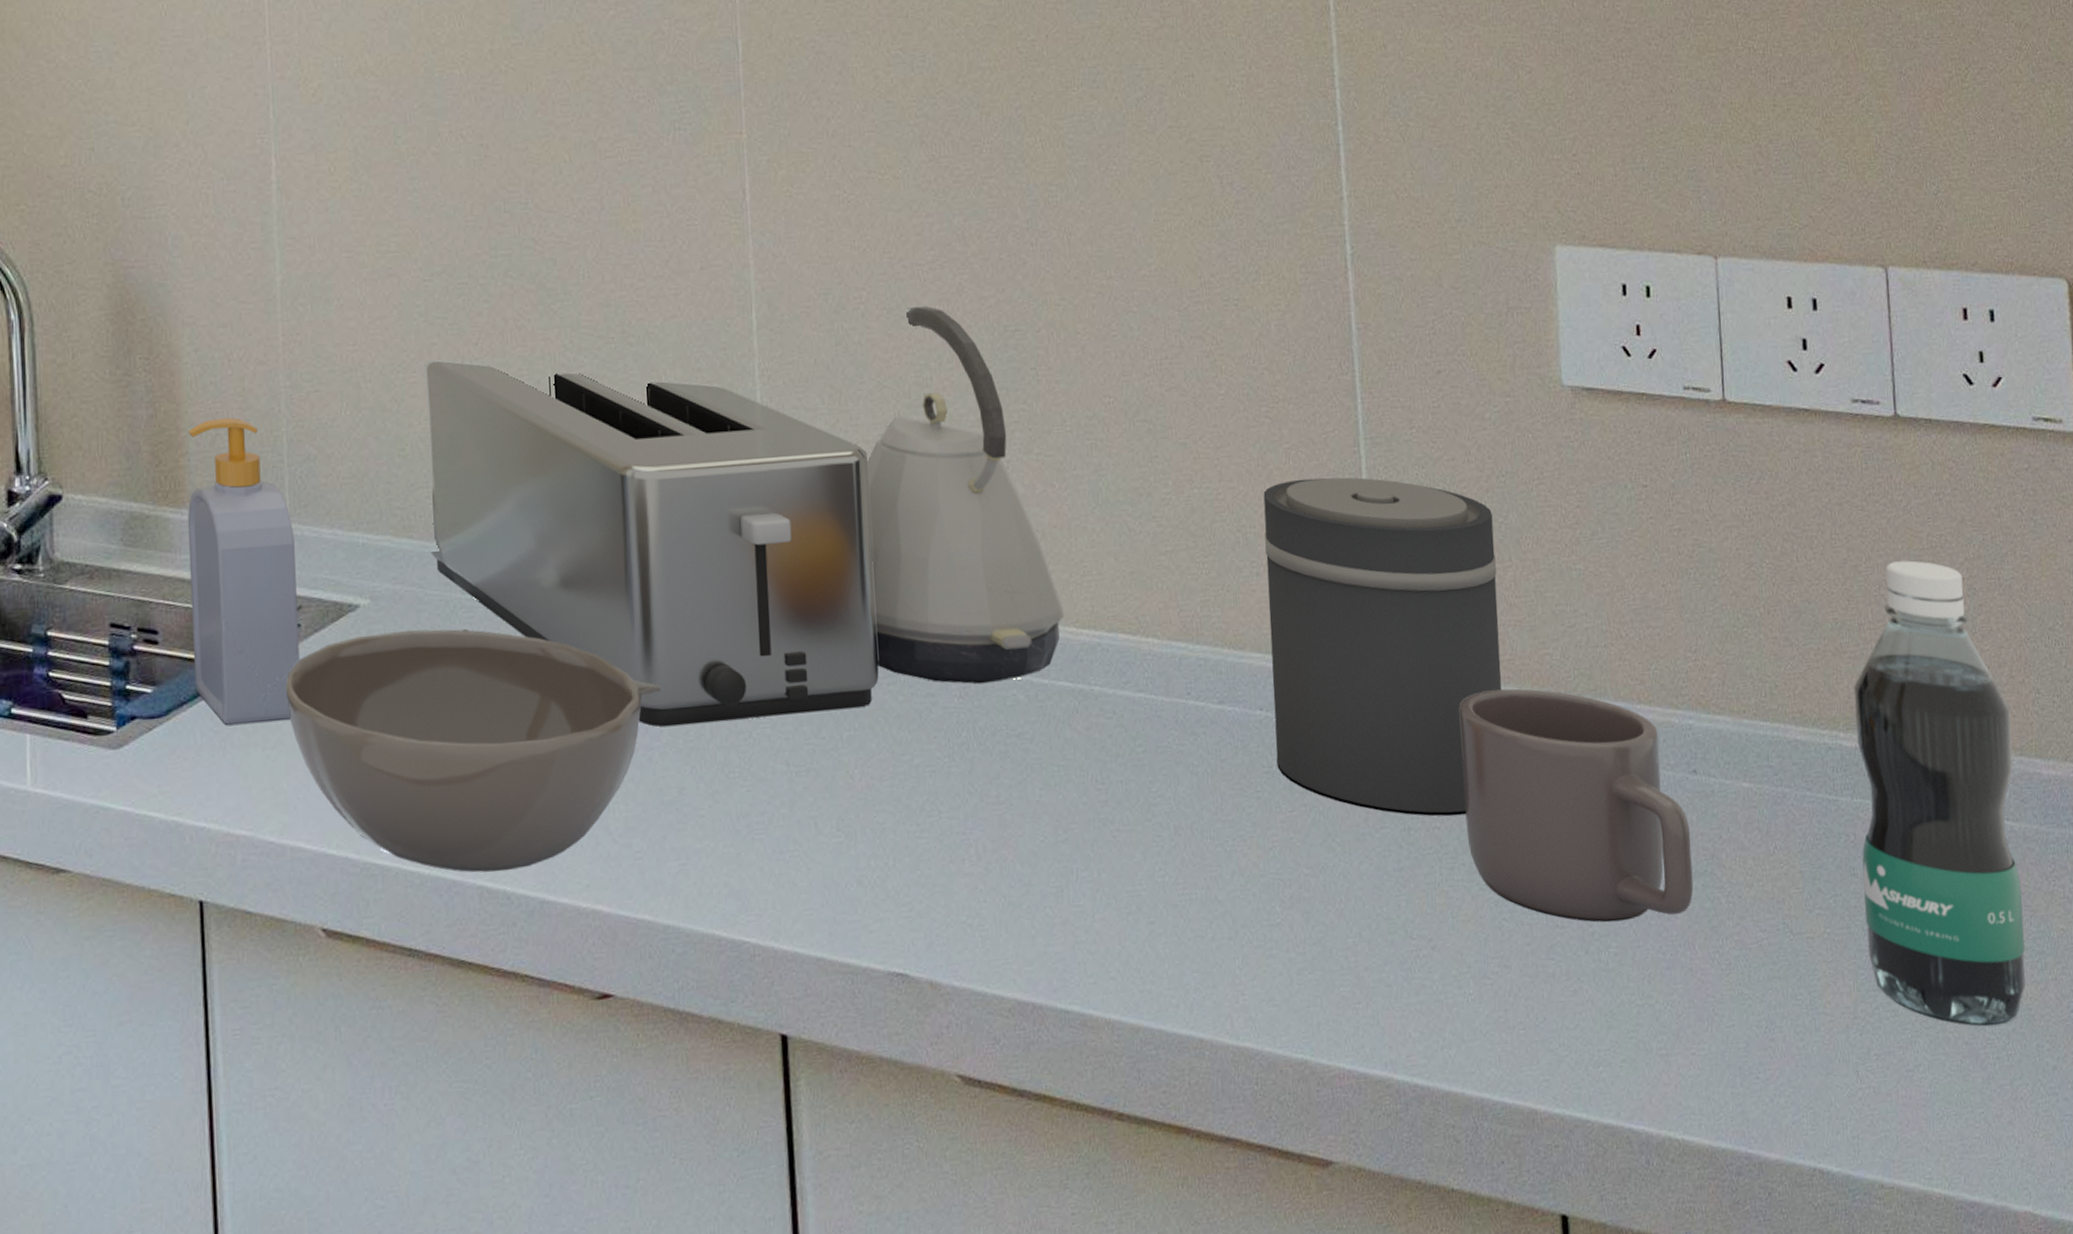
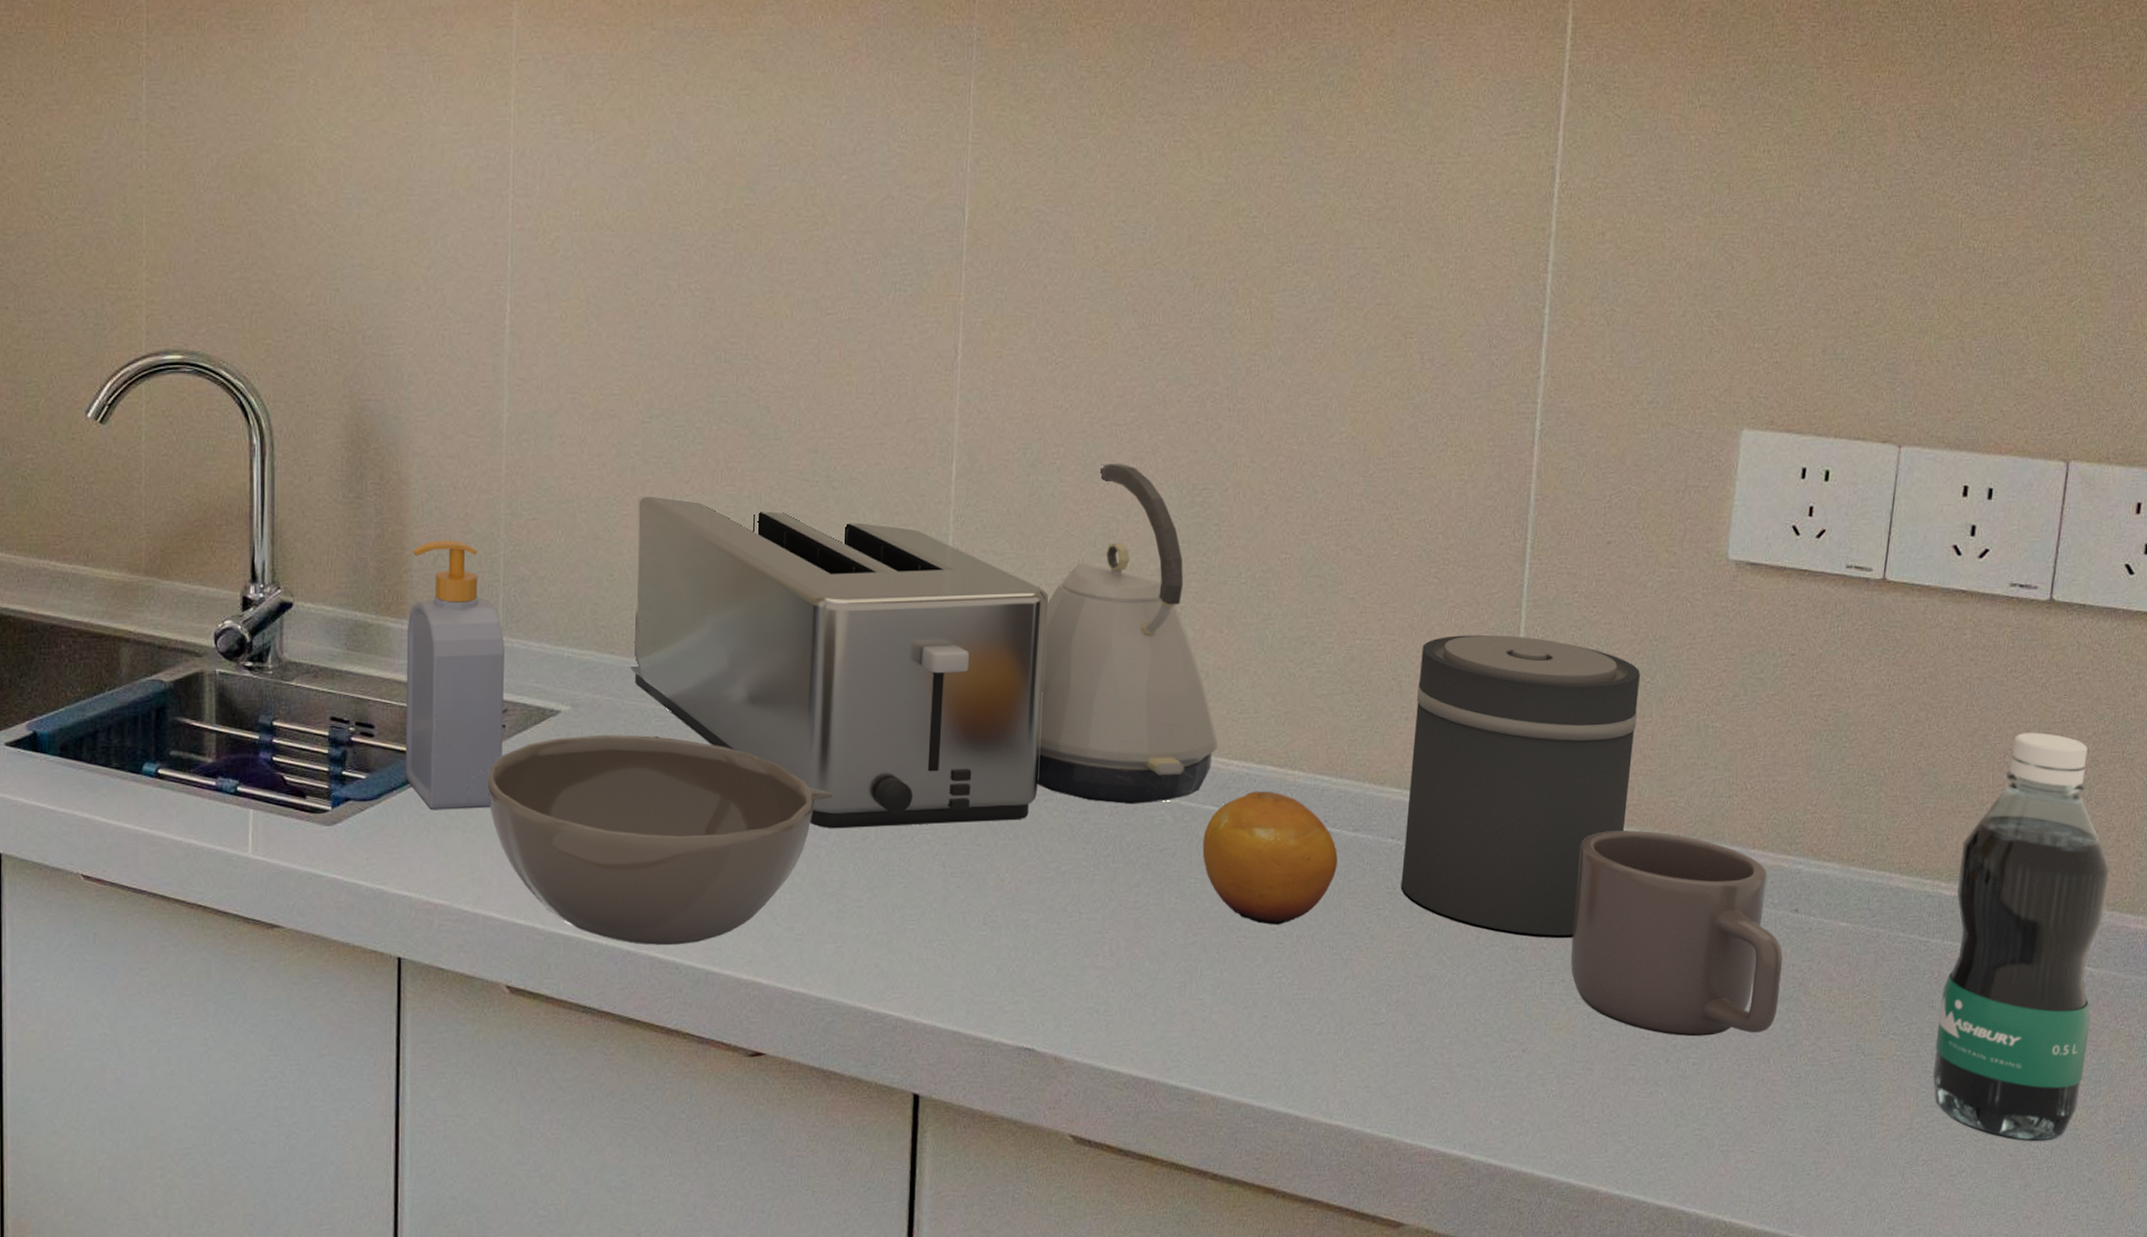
fruit: none [1061,662,1207,816] -> present [1202,790,1338,925]

